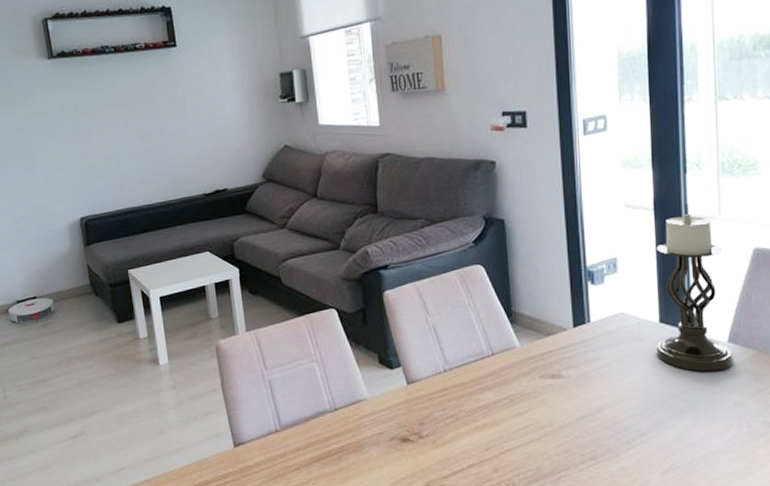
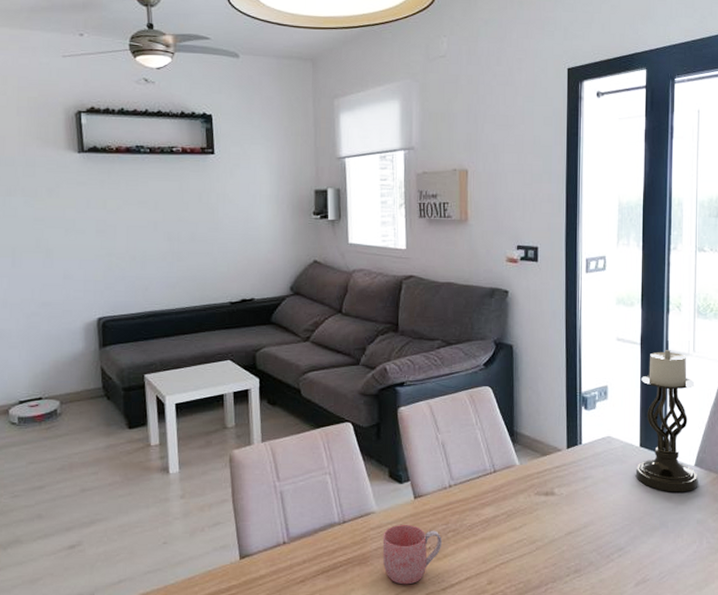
mug: none [376,410,441,473] -> present [382,524,443,585]

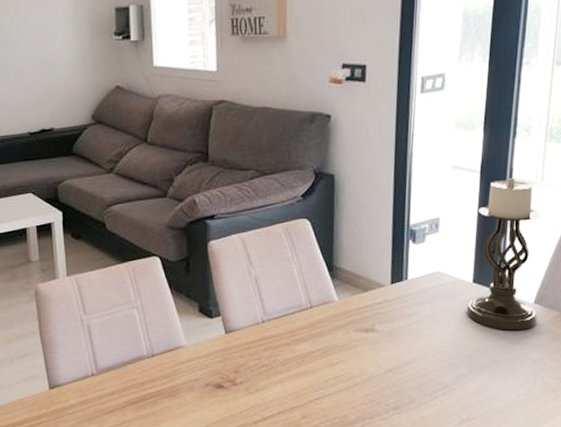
mug: present [382,524,443,585] -> none [192,358,255,417]

